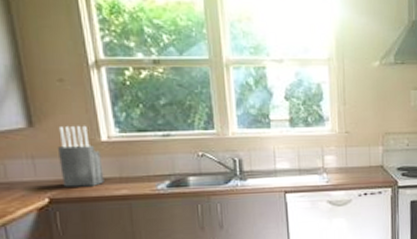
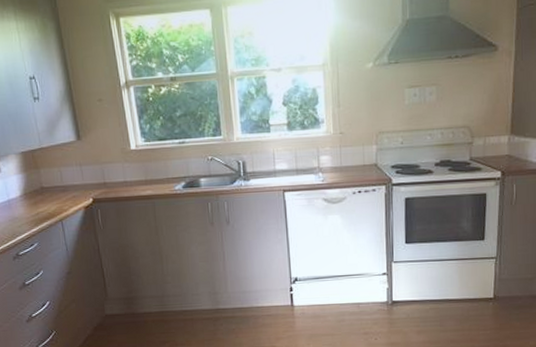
knife block: present [58,125,104,187] -> none [99,137,134,189]

